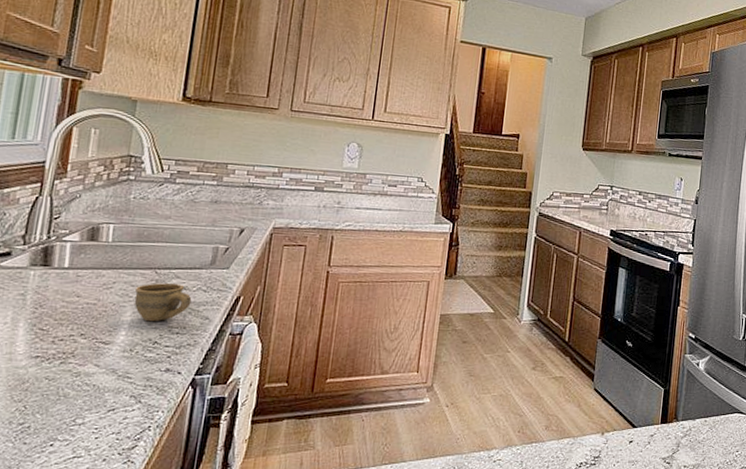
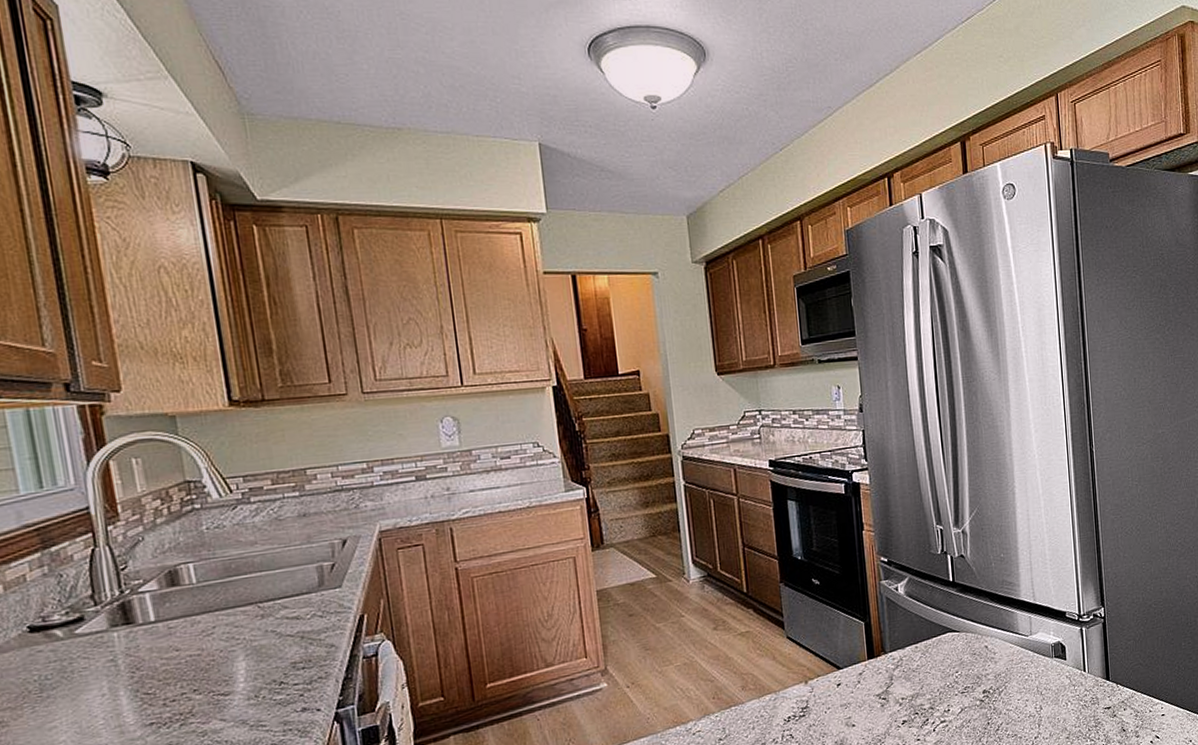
cup: present [134,283,192,322] -> none [239,614,310,662]

